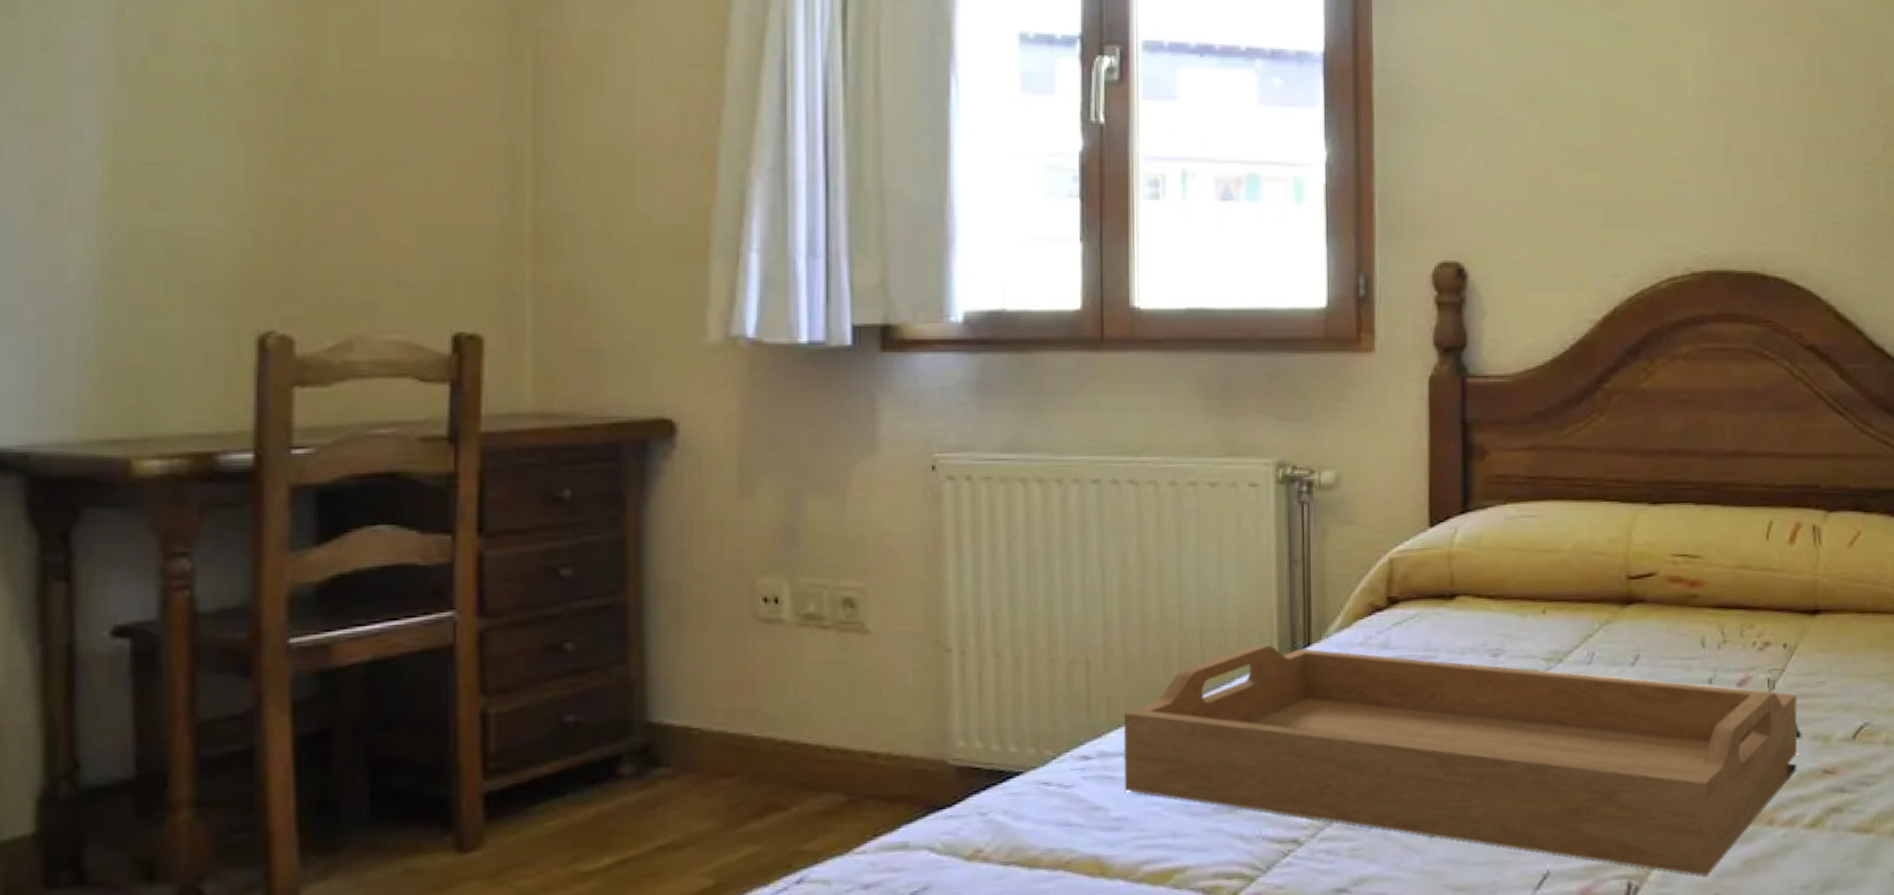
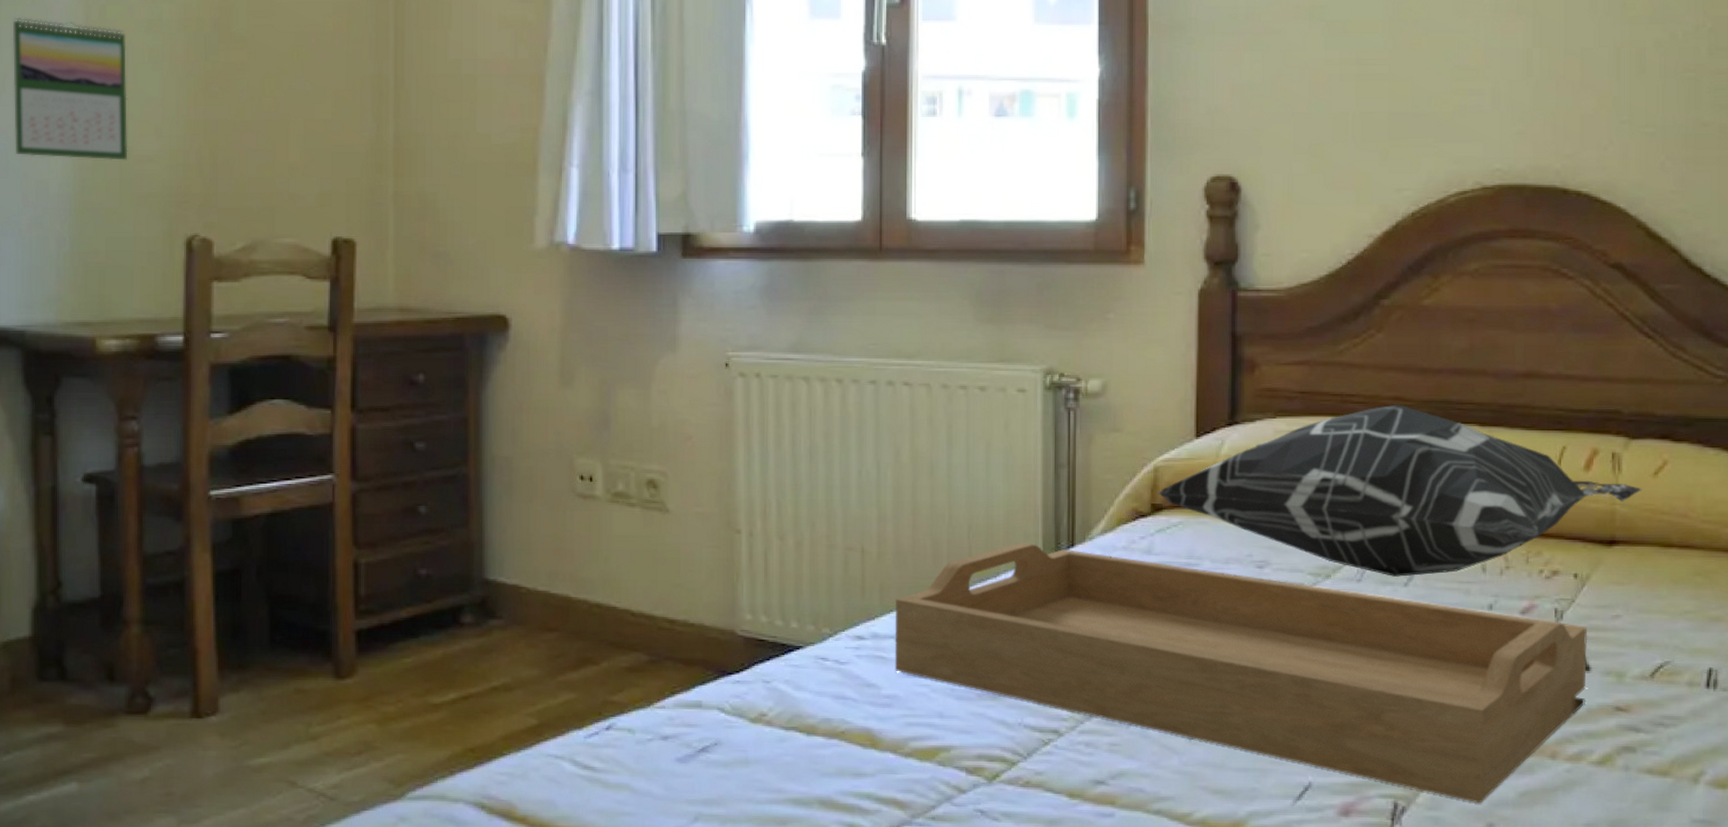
calendar: none [14,66,178,243] -> present [12,17,128,160]
decorative pillow: none [1391,486,1840,657] -> present [1156,404,1642,577]

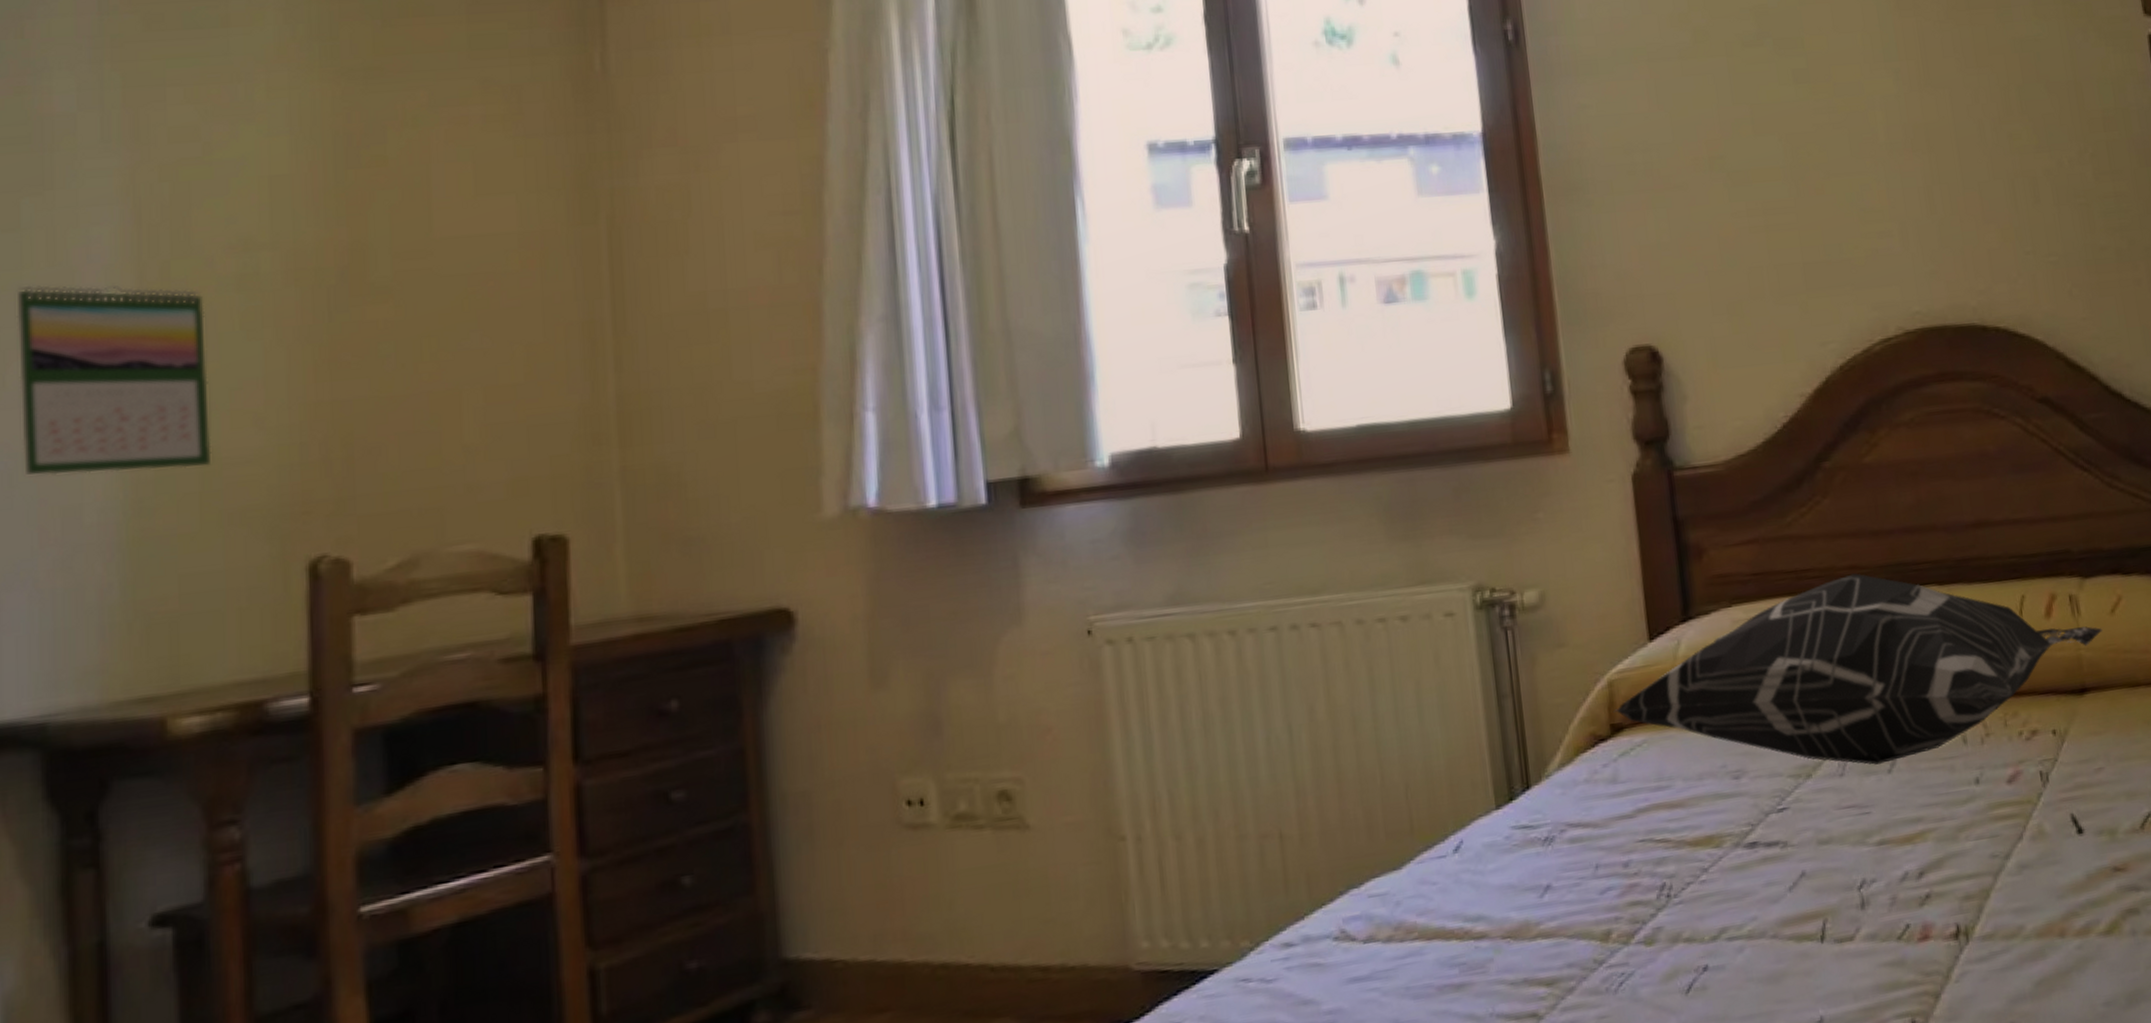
serving tray: present [894,543,1588,804] -> none [1326,784,2084,1004]

